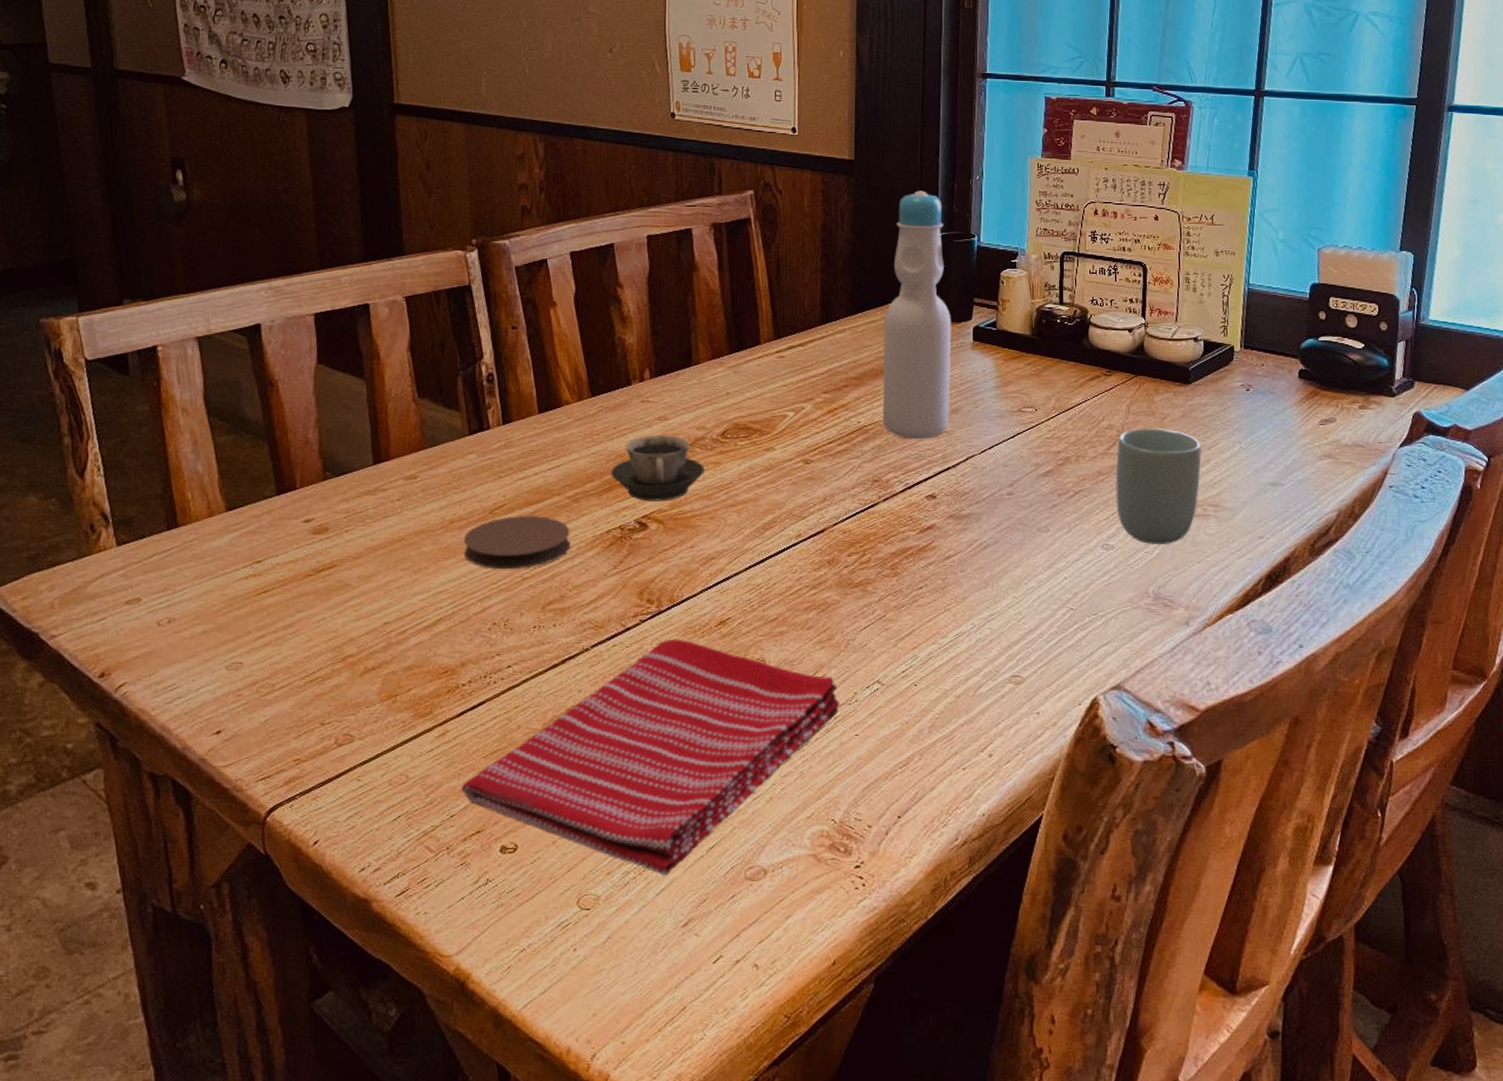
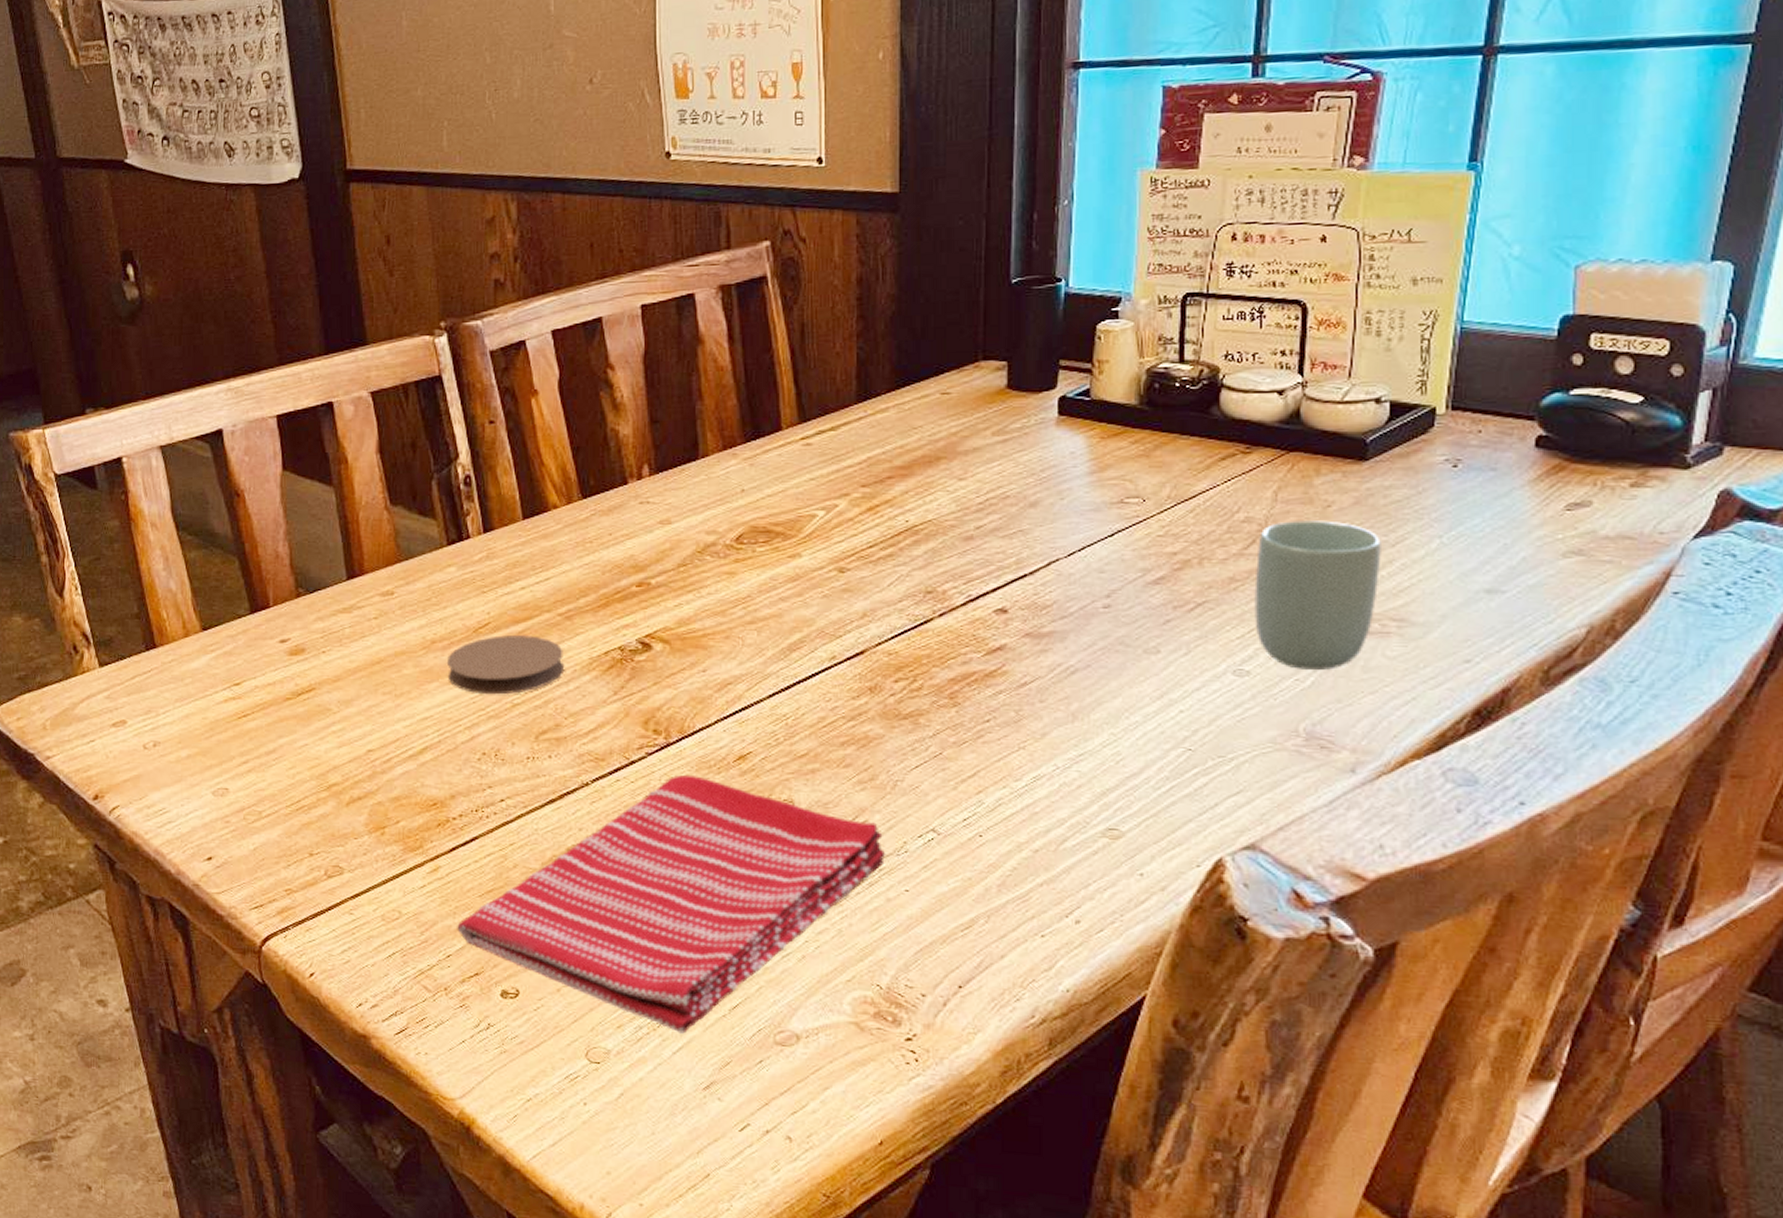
cup: present [611,435,704,502] -> none [607,541,717,618]
bottle: present [882,190,952,439] -> none [937,225,1029,540]

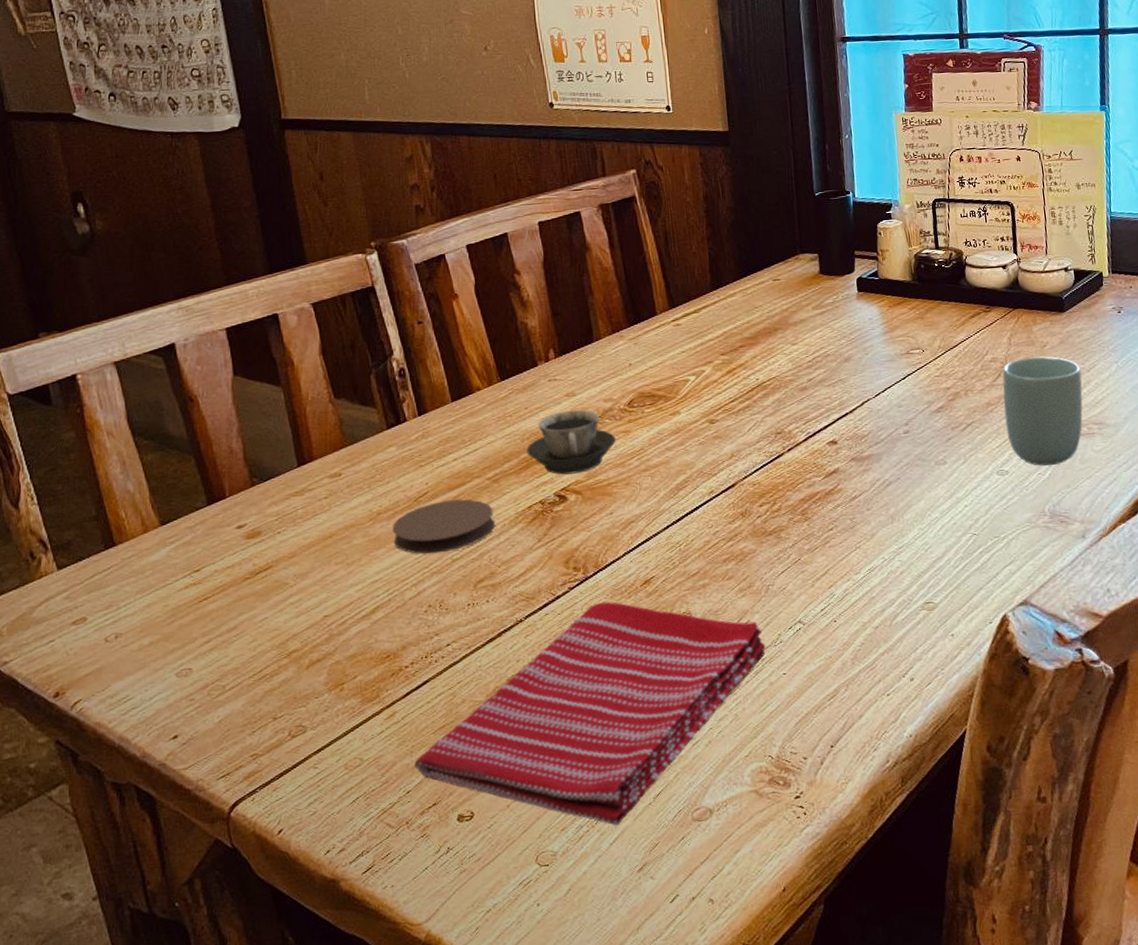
cup: none [607,541,717,618] -> present [526,409,616,475]

